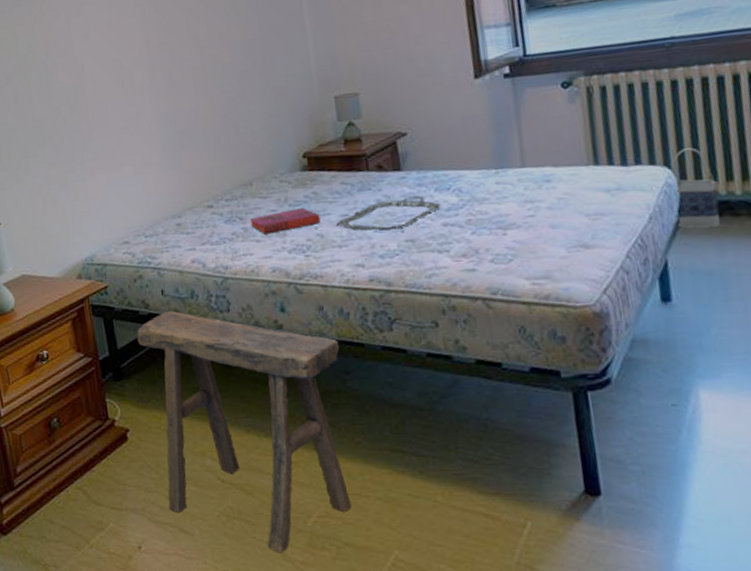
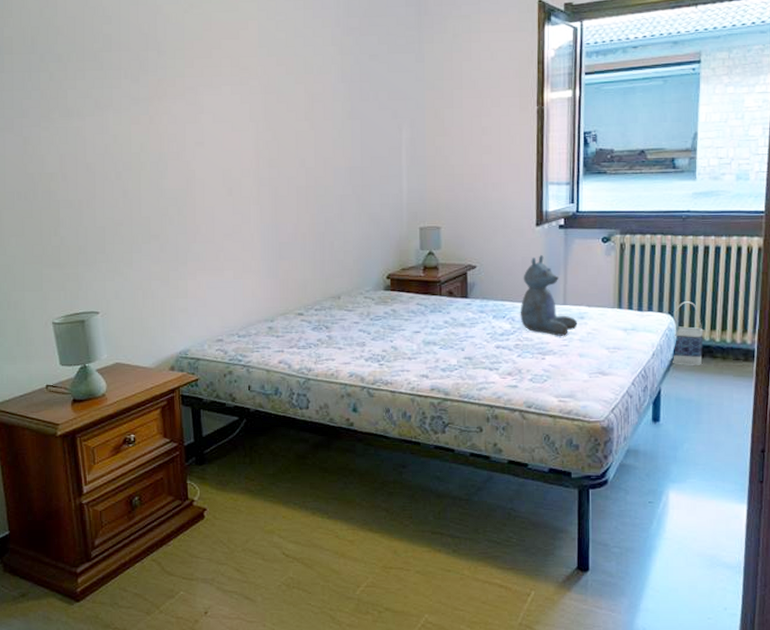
stool: present [136,311,352,554] -> none [221,405,400,617]
hardback book: present [249,207,321,235] -> none [334,322,396,343]
serving tray: present [336,195,441,230] -> none [409,321,496,348]
stuffed bear: none [466,111,544,206] -> present [520,254,578,336]

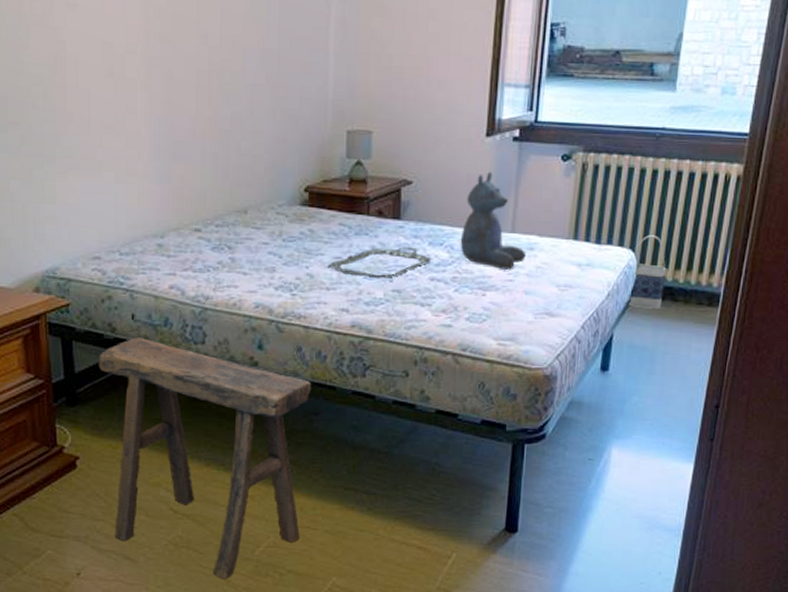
stool: none [221,405,400,617] -> present [98,338,312,580]
serving tray: none [409,321,496,348] -> present [328,247,432,278]

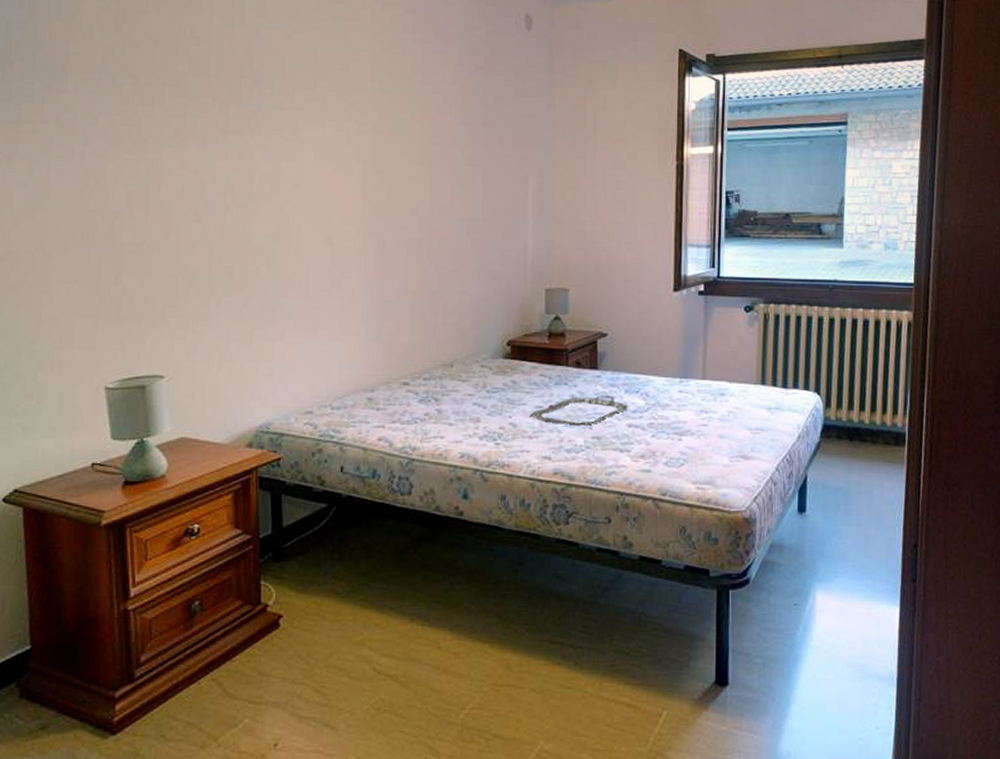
stool: present [98,338,312,580] -> none [306,490,516,747]
stuffed bear: present [460,171,526,269] -> none [655,323,718,414]
bag: present [629,235,667,309] -> none [820,379,852,449]

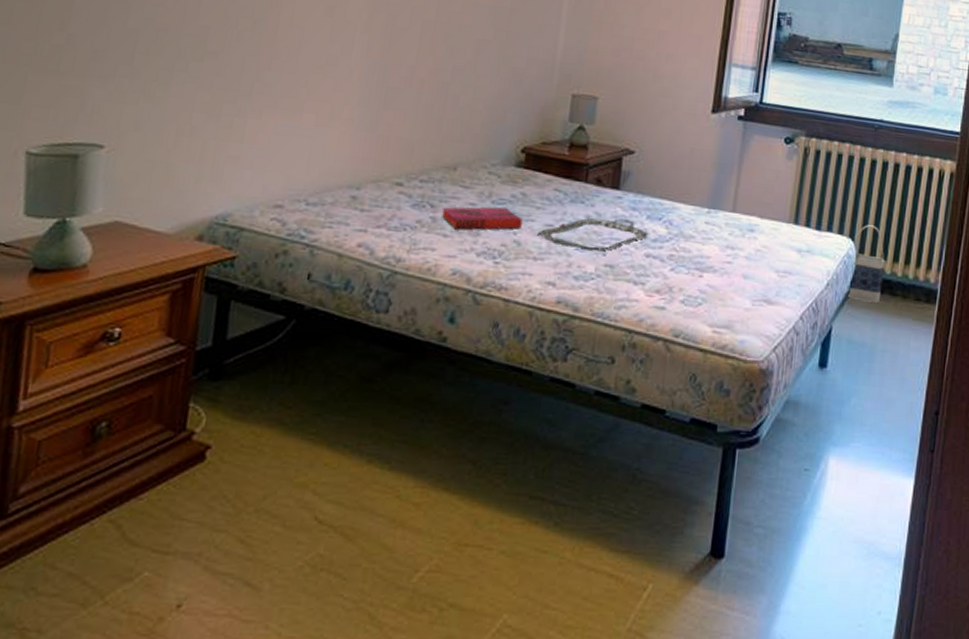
hardback book: none [445,394,515,418] -> present [441,207,523,230]
bag: none [820,379,852,449] -> present [848,225,885,303]

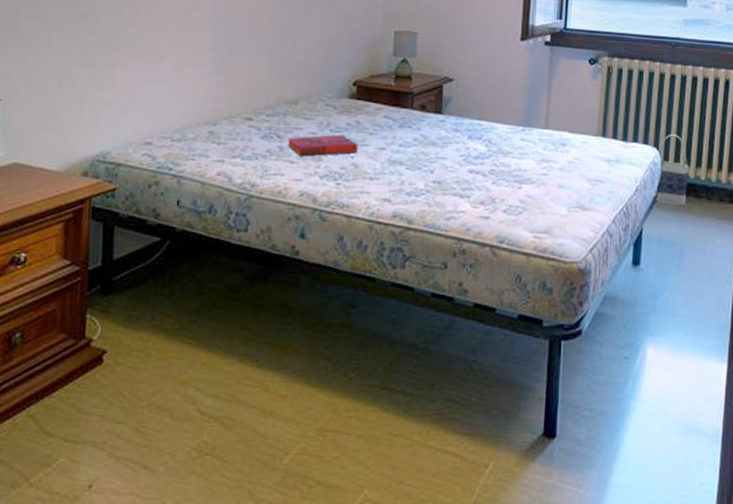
serving tray: present [537,218,649,252] -> none [372,140,471,170]

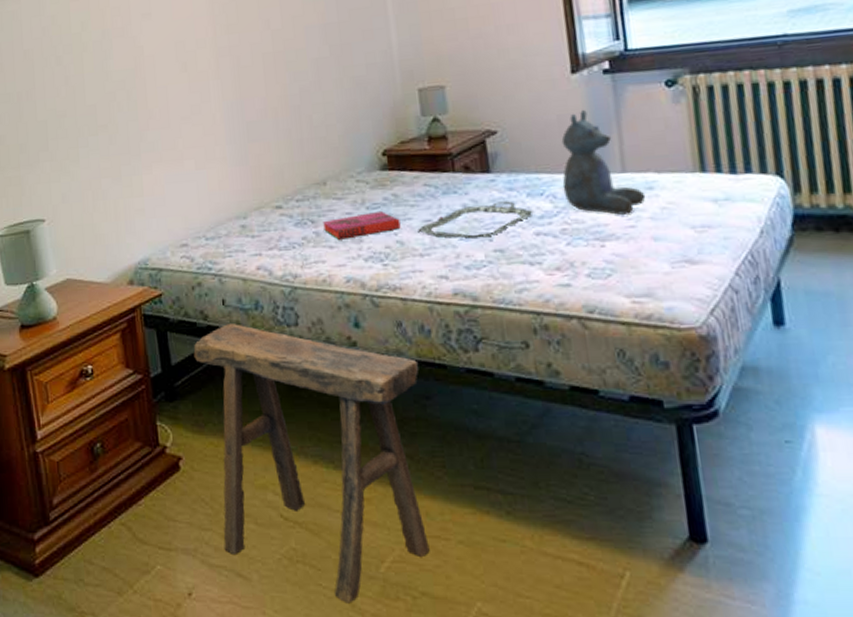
stool: none [134,224,351,493] -> present [193,324,430,604]
serving tray: none [372,140,471,170] -> present [418,201,533,239]
stuffed bear: none [497,71,559,164] -> present [561,109,646,215]
bag: present [656,134,689,205] -> none [784,156,837,244]

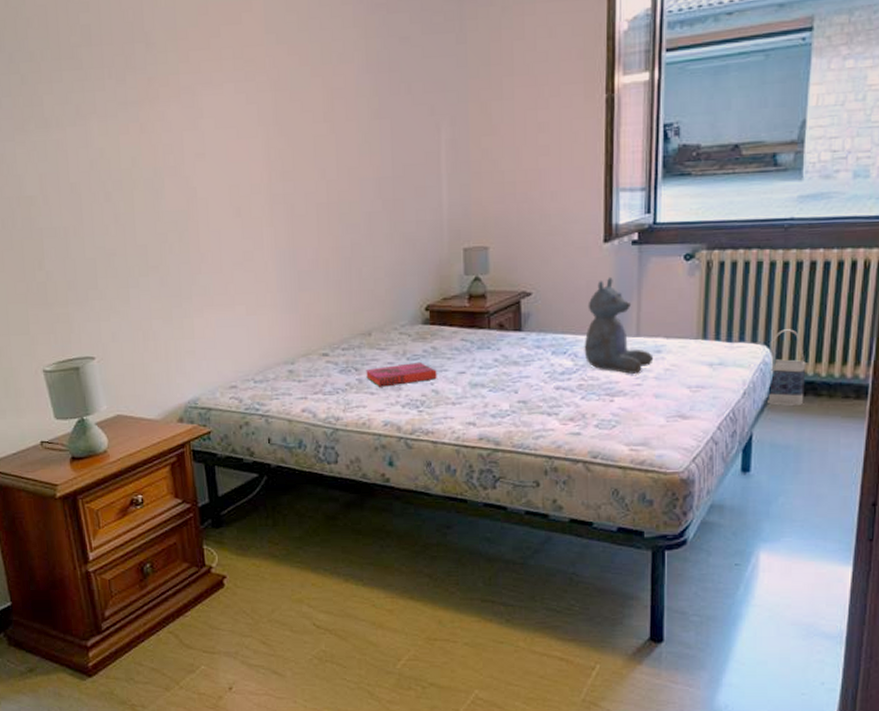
stool: present [193,324,430,604] -> none [239,460,443,693]
serving tray: present [418,201,533,239] -> none [452,357,556,390]
bag: none [784,156,837,244] -> present [768,329,806,405]

